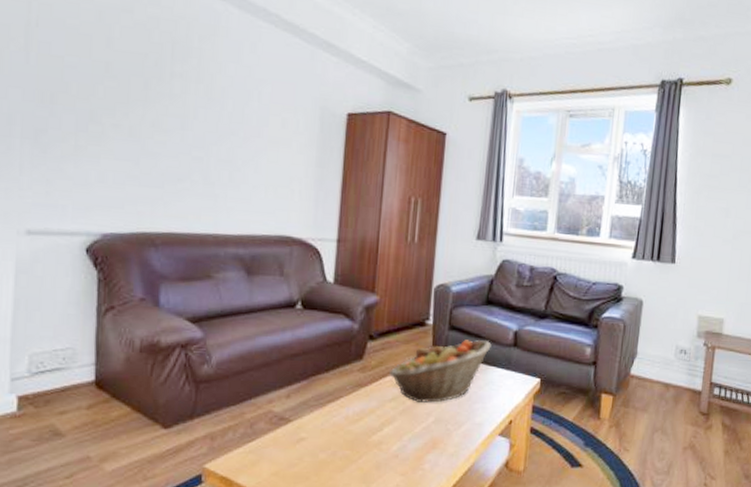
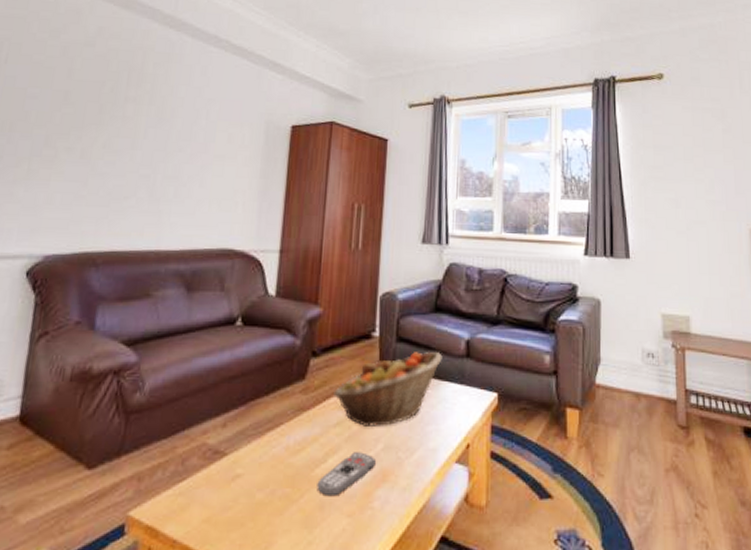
remote control: none [374,423,428,459] -> present [317,452,377,497]

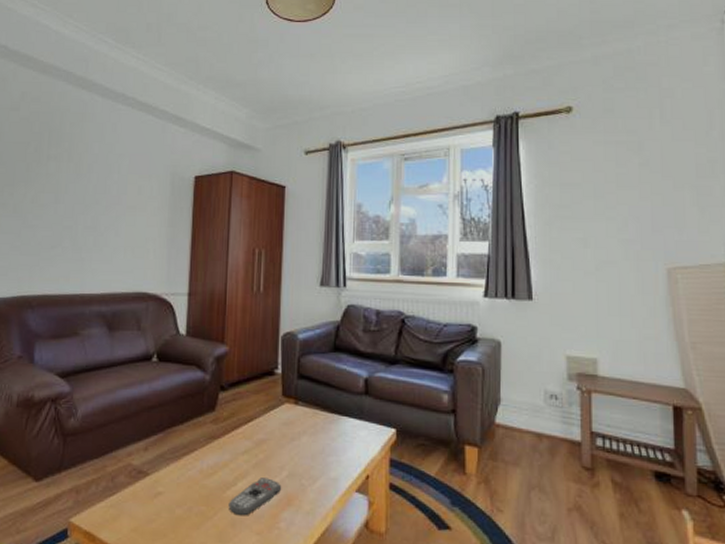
fruit basket: present [333,351,443,426] -> none [241,387,342,456]

